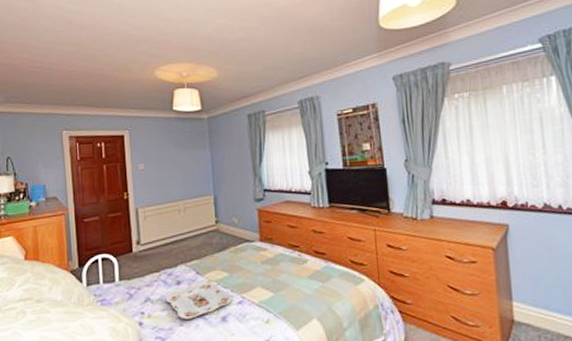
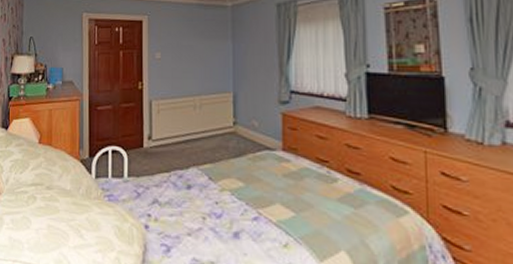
serving tray: present [165,282,232,319] -> none [174,189,247,230]

